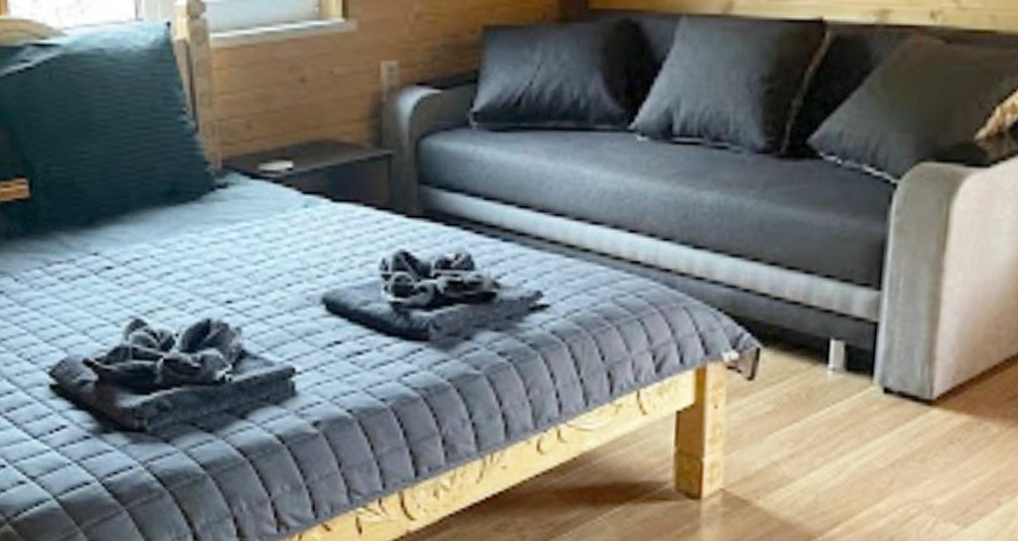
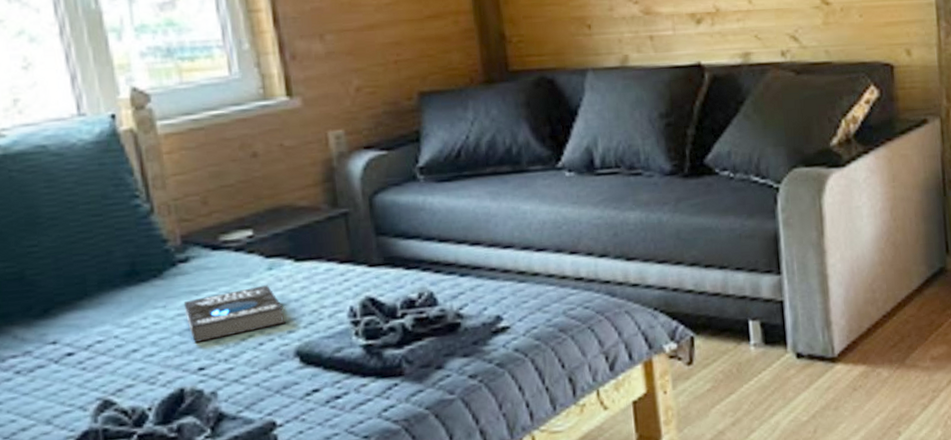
book: none [218,223,316,274] -> present [183,285,286,342]

